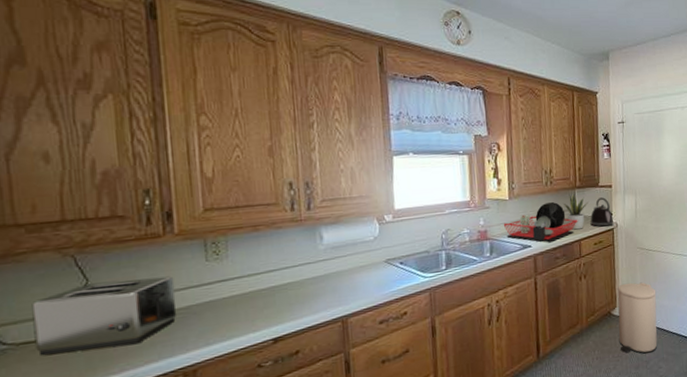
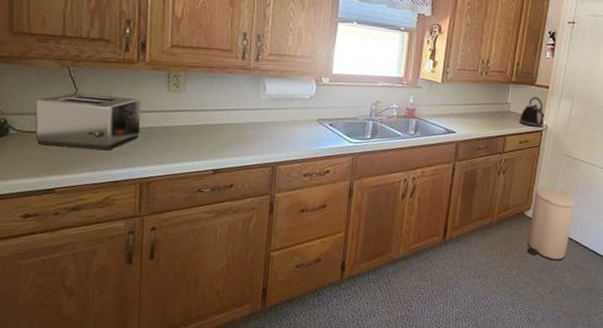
dish rack: present [503,201,578,243] -> none [431,92,507,133]
potted plant: present [563,192,589,230] -> none [495,86,522,125]

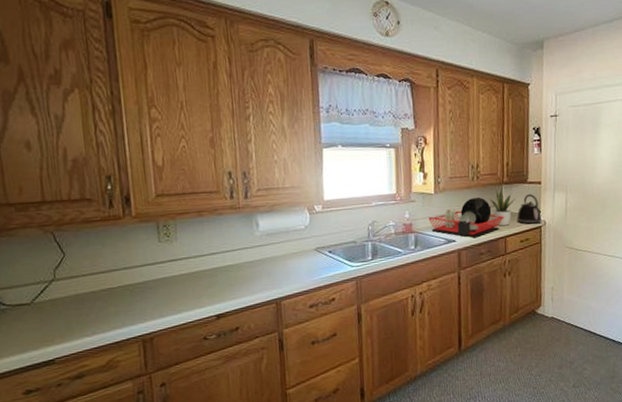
toaster: present [35,93,141,151] -> none [22,254,136,317]
dish rack: none [431,92,507,133] -> present [428,196,504,239]
potted plant: none [495,86,522,125] -> present [490,187,517,226]
pedal bin: present [527,187,576,261] -> none [542,282,584,355]

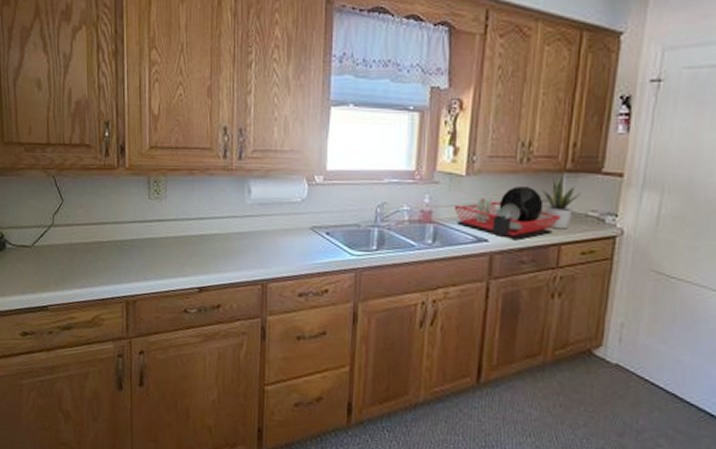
kettle: present [517,194,541,225] -> none [579,189,618,233]

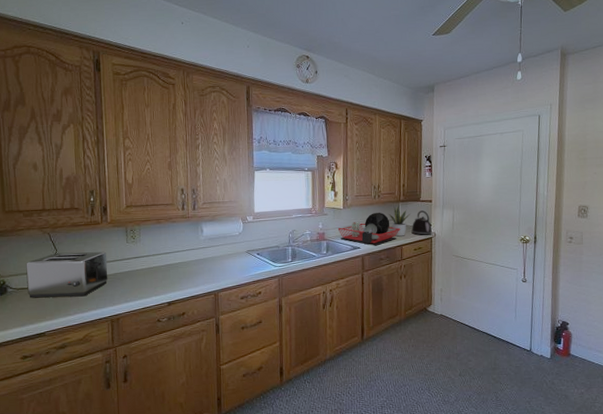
toaster: none [27,204,124,266] -> present [26,251,108,299]
kettle: none [579,189,618,233] -> present [411,210,432,236]

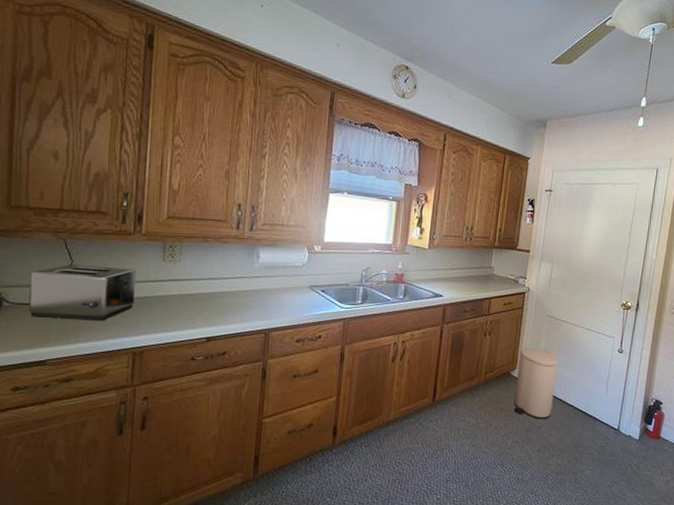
dish rack: present [337,212,401,246] -> none [419,257,491,296]
potted plant: present [389,204,411,237] -> none [479,251,505,288]
kettle: present [411,210,432,236] -> none [503,260,526,291]
pedal bin: none [432,285,469,347] -> present [514,347,559,419]

